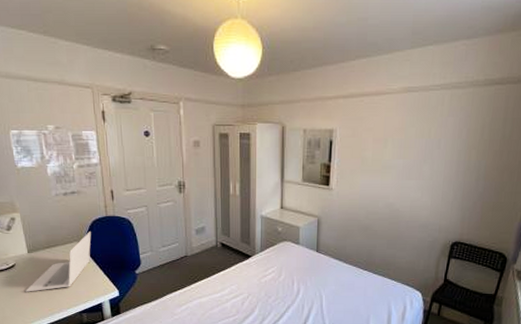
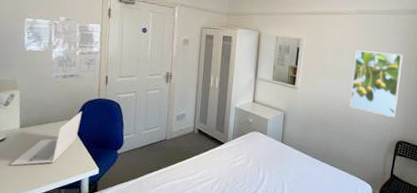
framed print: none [396,138,461,216] -> present [350,50,403,118]

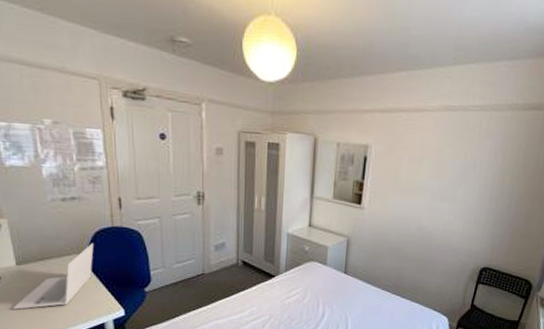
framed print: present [350,50,403,118] -> none [428,159,496,241]

